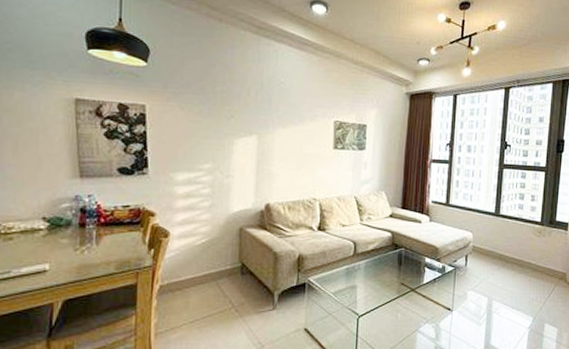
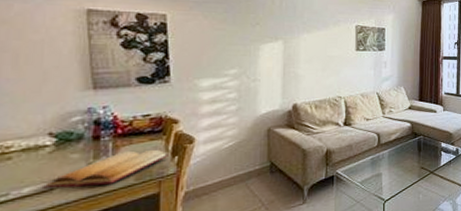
bible: none [36,240,146,271] -> present [41,149,169,188]

